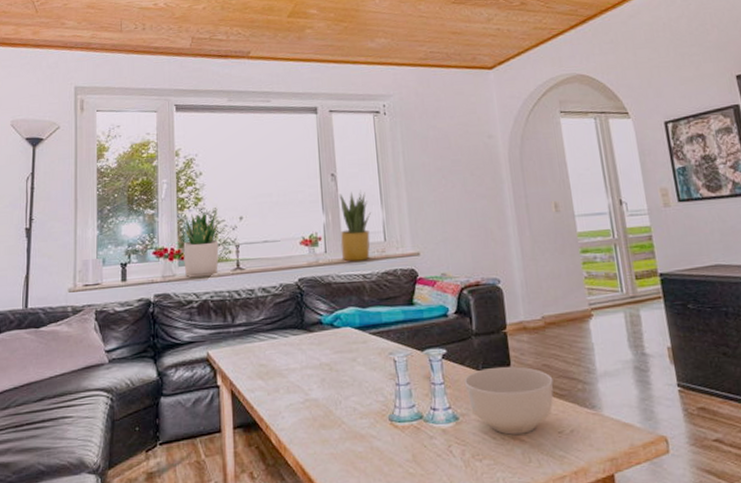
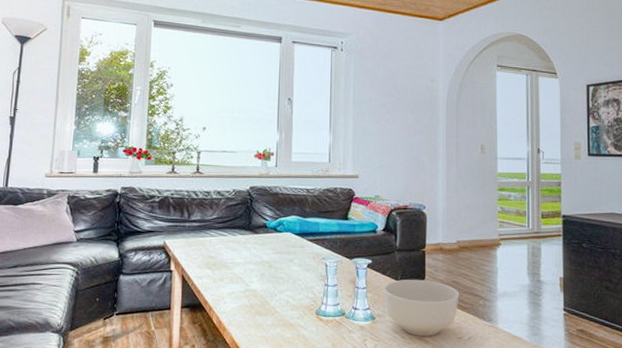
planter: present [183,209,218,278] -> none [150,118,184,177]
planter: present [339,191,372,262] -> none [290,116,321,177]

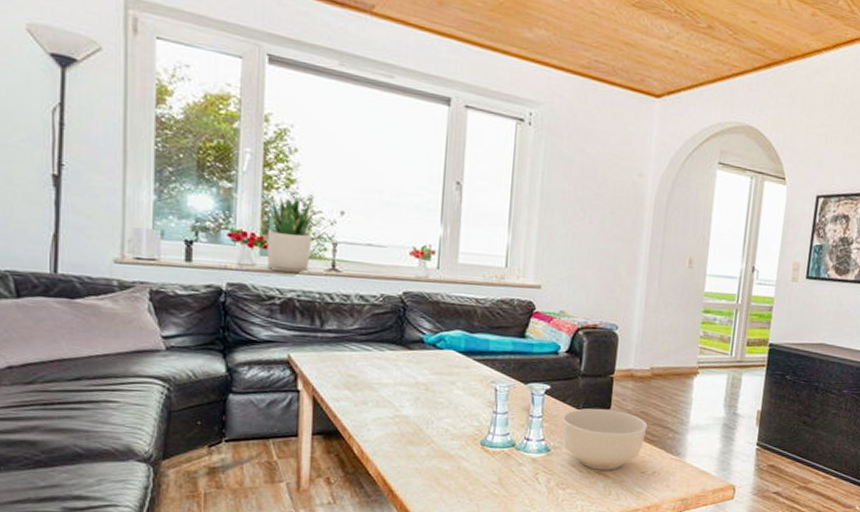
planter: none [150,118,184,177] -> present [267,195,314,273]

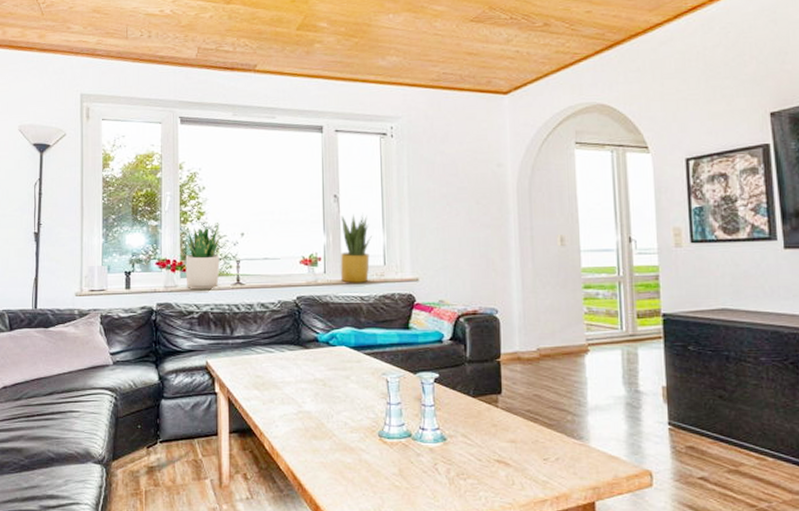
planter: none [455,206,497,284] -> present [340,213,373,283]
bowl: present [562,408,648,470] -> none [454,393,543,458]

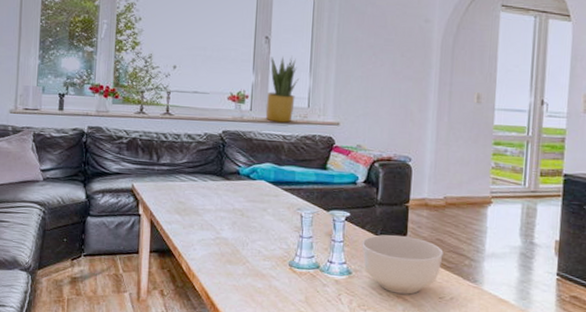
planter: present [185,224,220,290] -> none [117,54,153,117]
bowl: none [454,393,543,458] -> present [361,234,444,295]

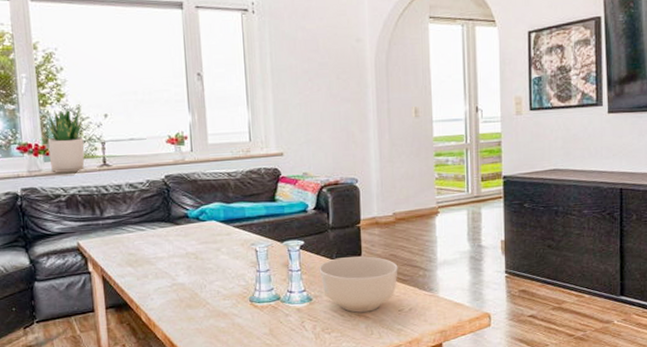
planter: none [117,54,153,117] -> present [47,106,85,173]
planter: present [265,56,300,123] -> none [206,91,238,160]

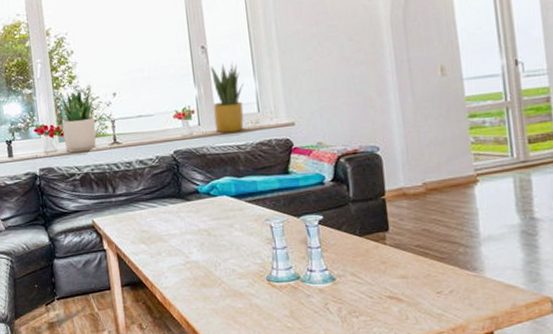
planter: none [206,91,238,160] -> present [211,62,245,133]
bowl: present [319,256,398,313] -> none [341,231,434,294]

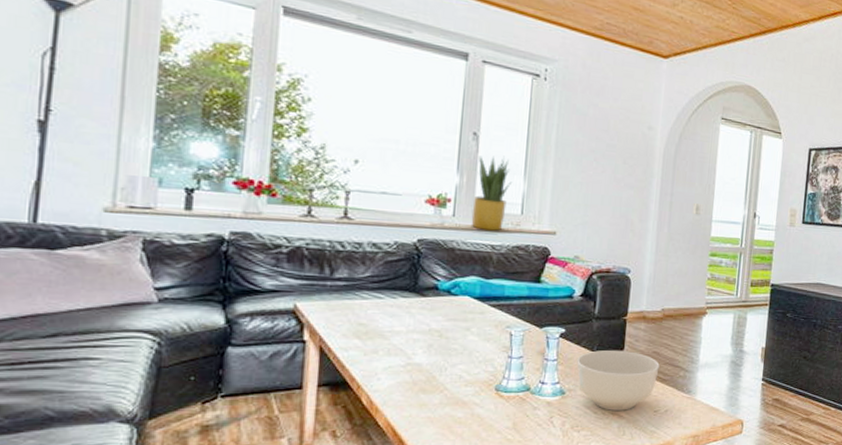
planter: present [61,86,96,153] -> none [274,144,327,221]
bowl: none [341,231,434,294] -> present [576,349,660,411]

